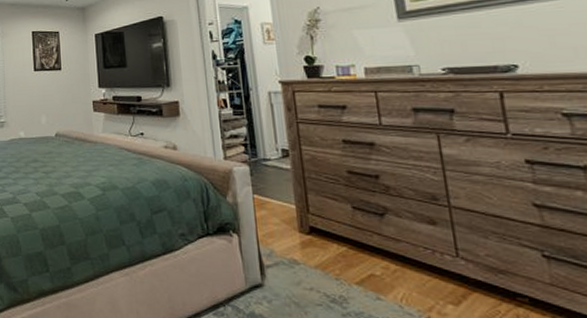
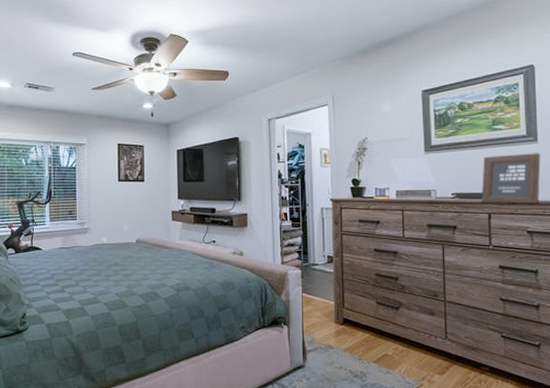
picture frame: none [482,11,576,80] -> present [481,153,541,205]

